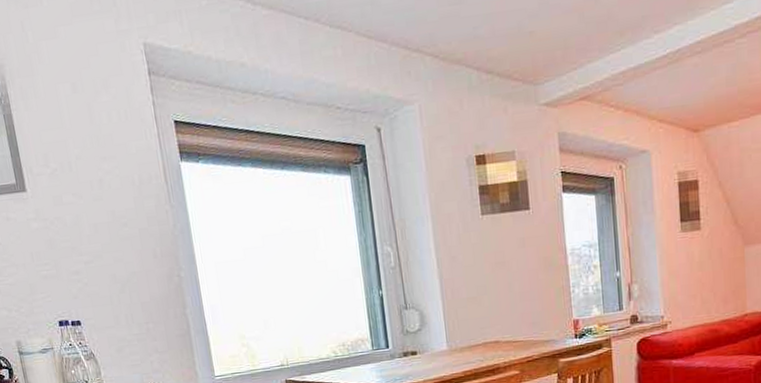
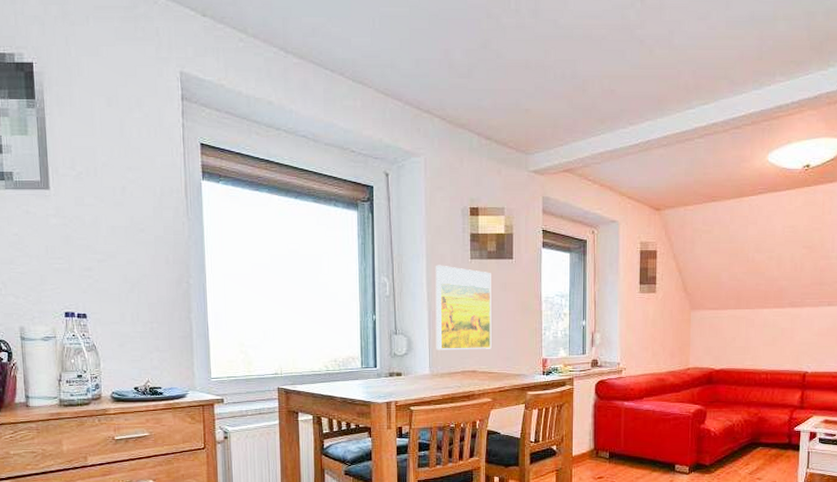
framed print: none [442,225,514,323] -> present [435,265,492,351]

